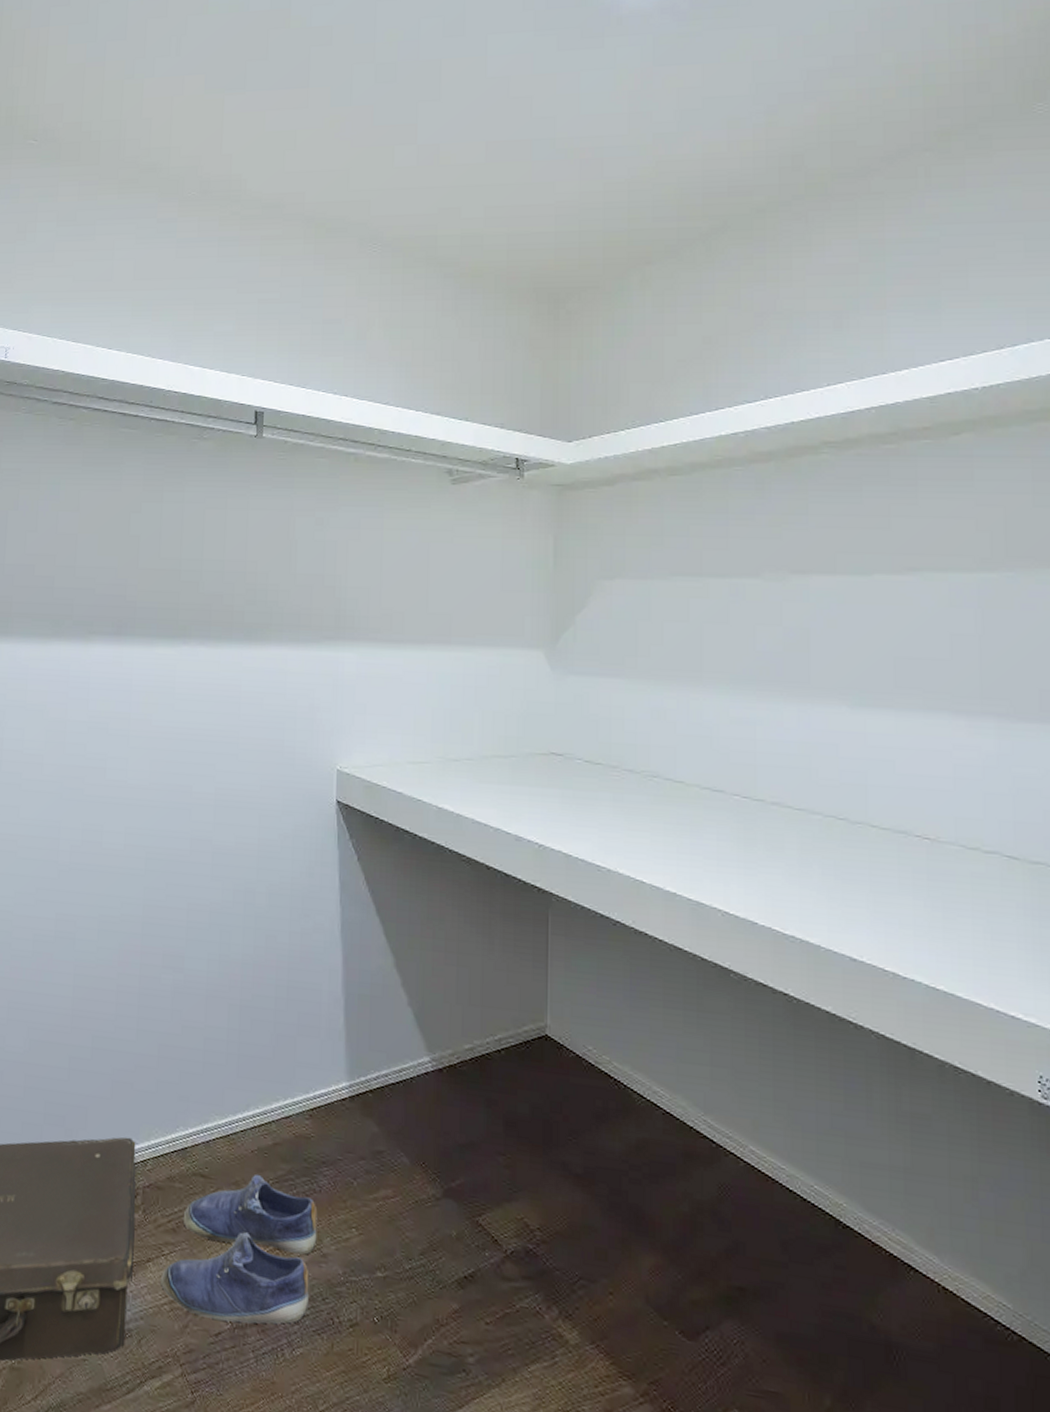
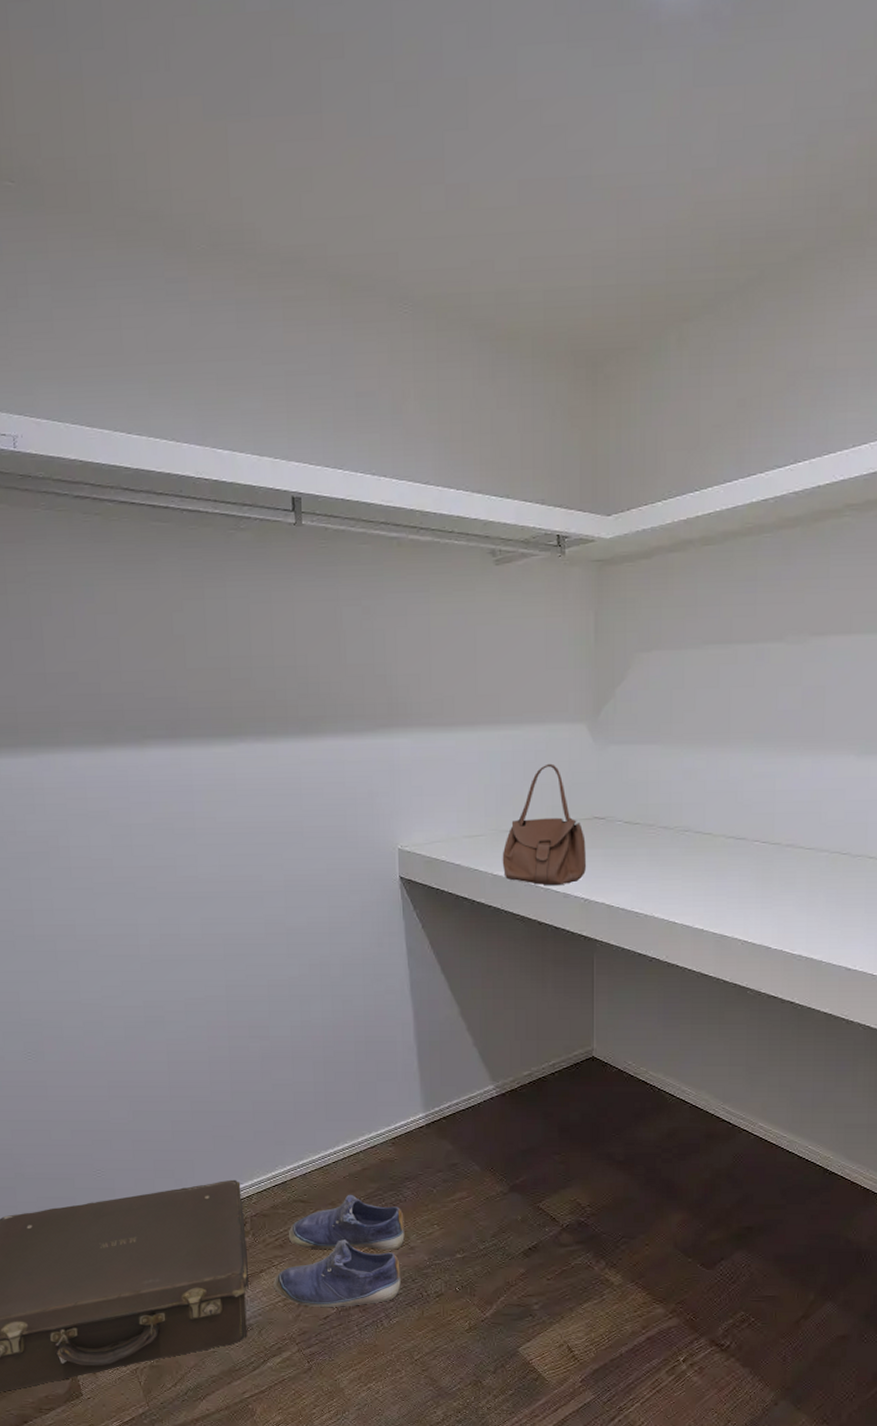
handbag: none [448,690,542,827] -> present [502,763,587,886]

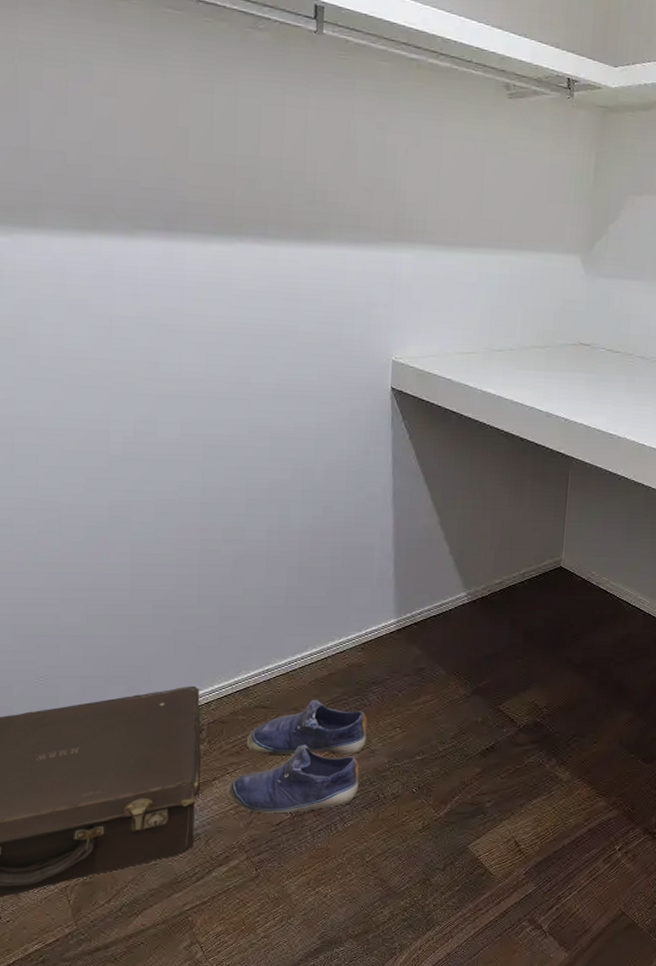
handbag: present [502,763,587,886] -> none [491,290,571,405]

